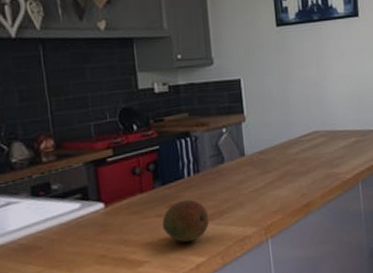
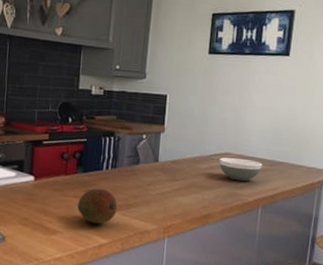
bowl: none [309,133,354,160] -> present [219,157,263,182]

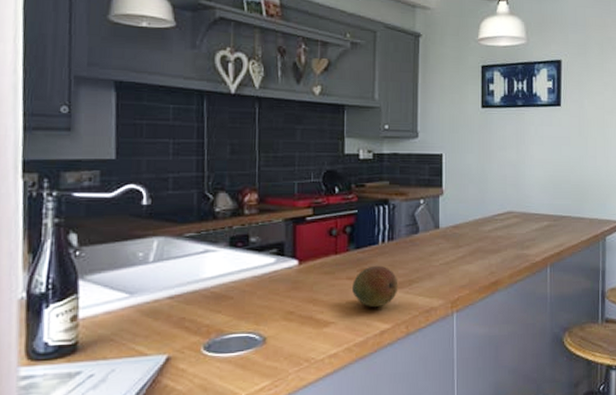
bowl: present [219,157,263,182] -> none [502,216,547,241]

